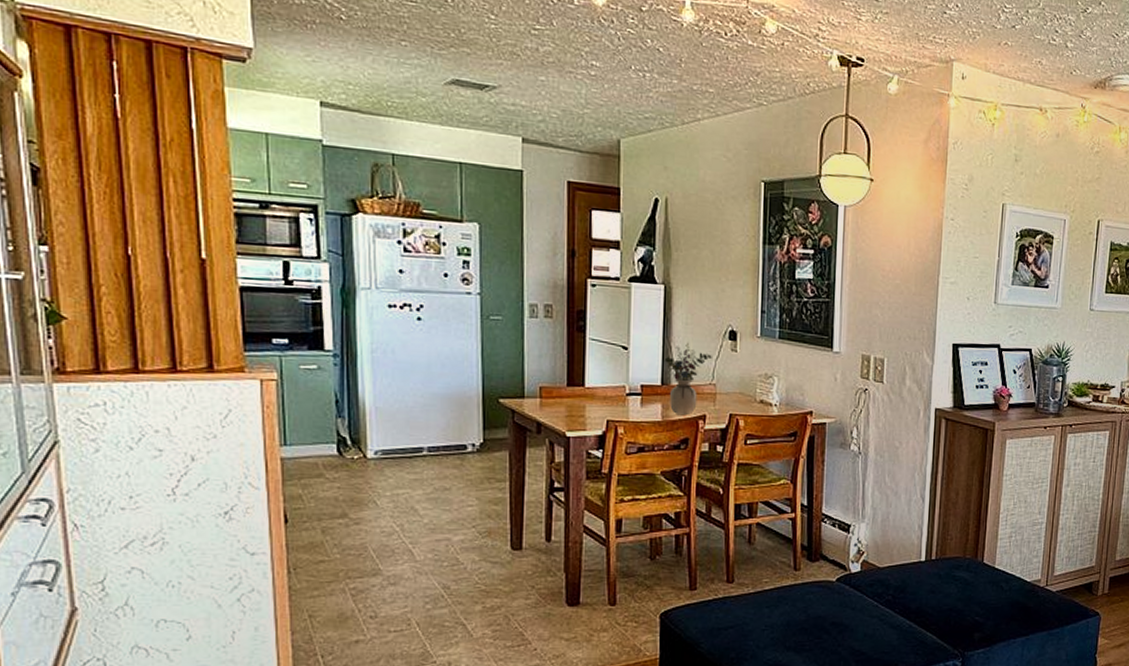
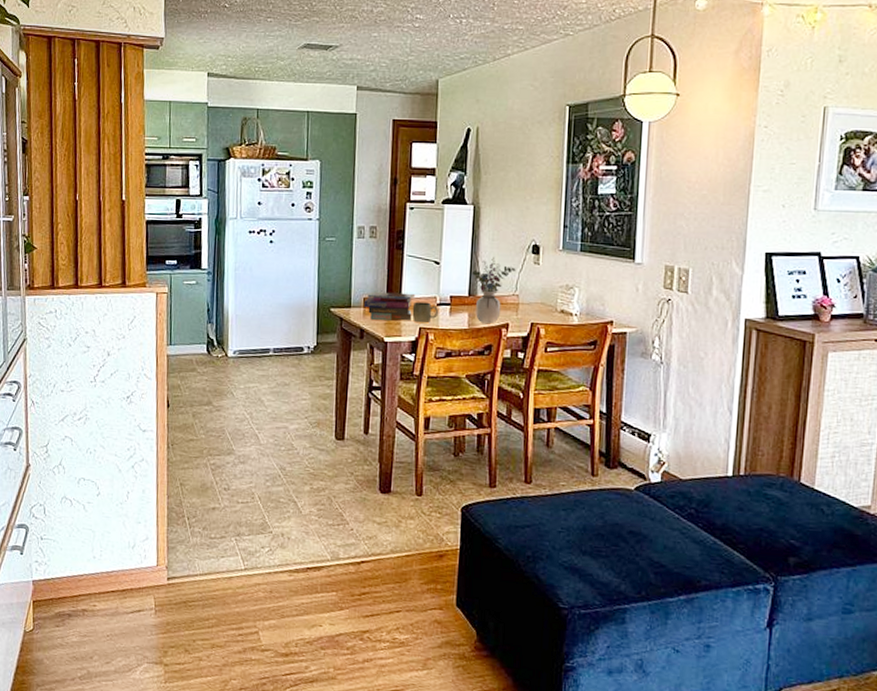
books: none [539,379,601,413] -> present [363,291,416,321]
mug: none [598,391,627,416] -> present [412,301,438,324]

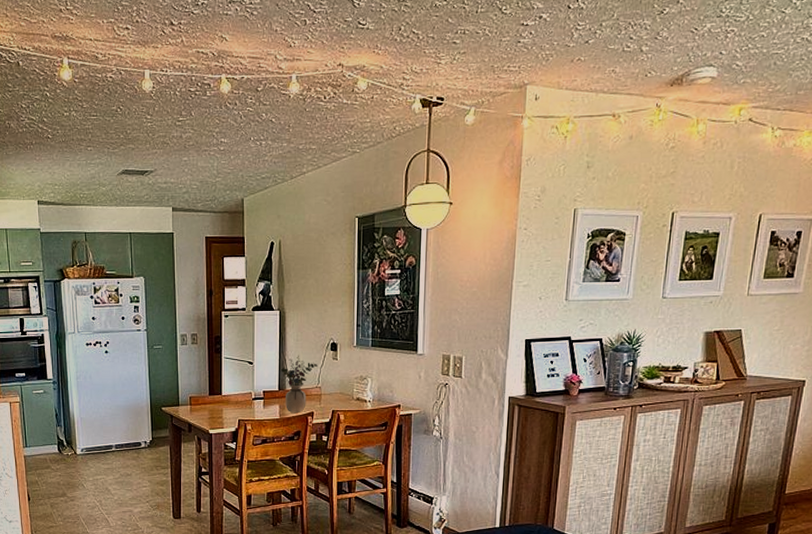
books: present [363,291,416,321] -> none [189,391,234,416]
mug: present [412,301,438,324] -> none [231,397,253,416]

